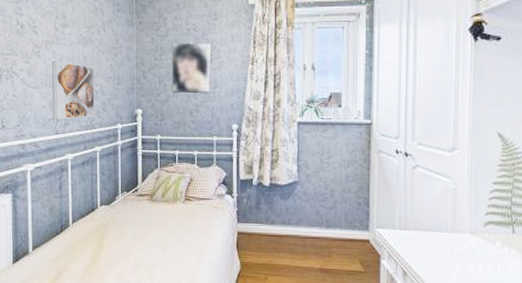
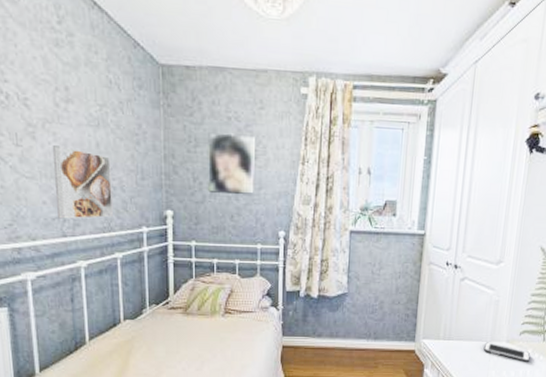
cell phone: none [444,233,500,257] -> present [483,342,531,363]

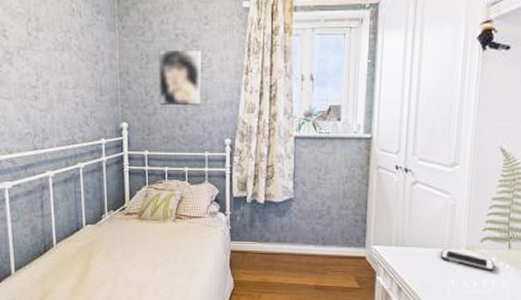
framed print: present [52,145,113,219] -> none [25,69,76,134]

